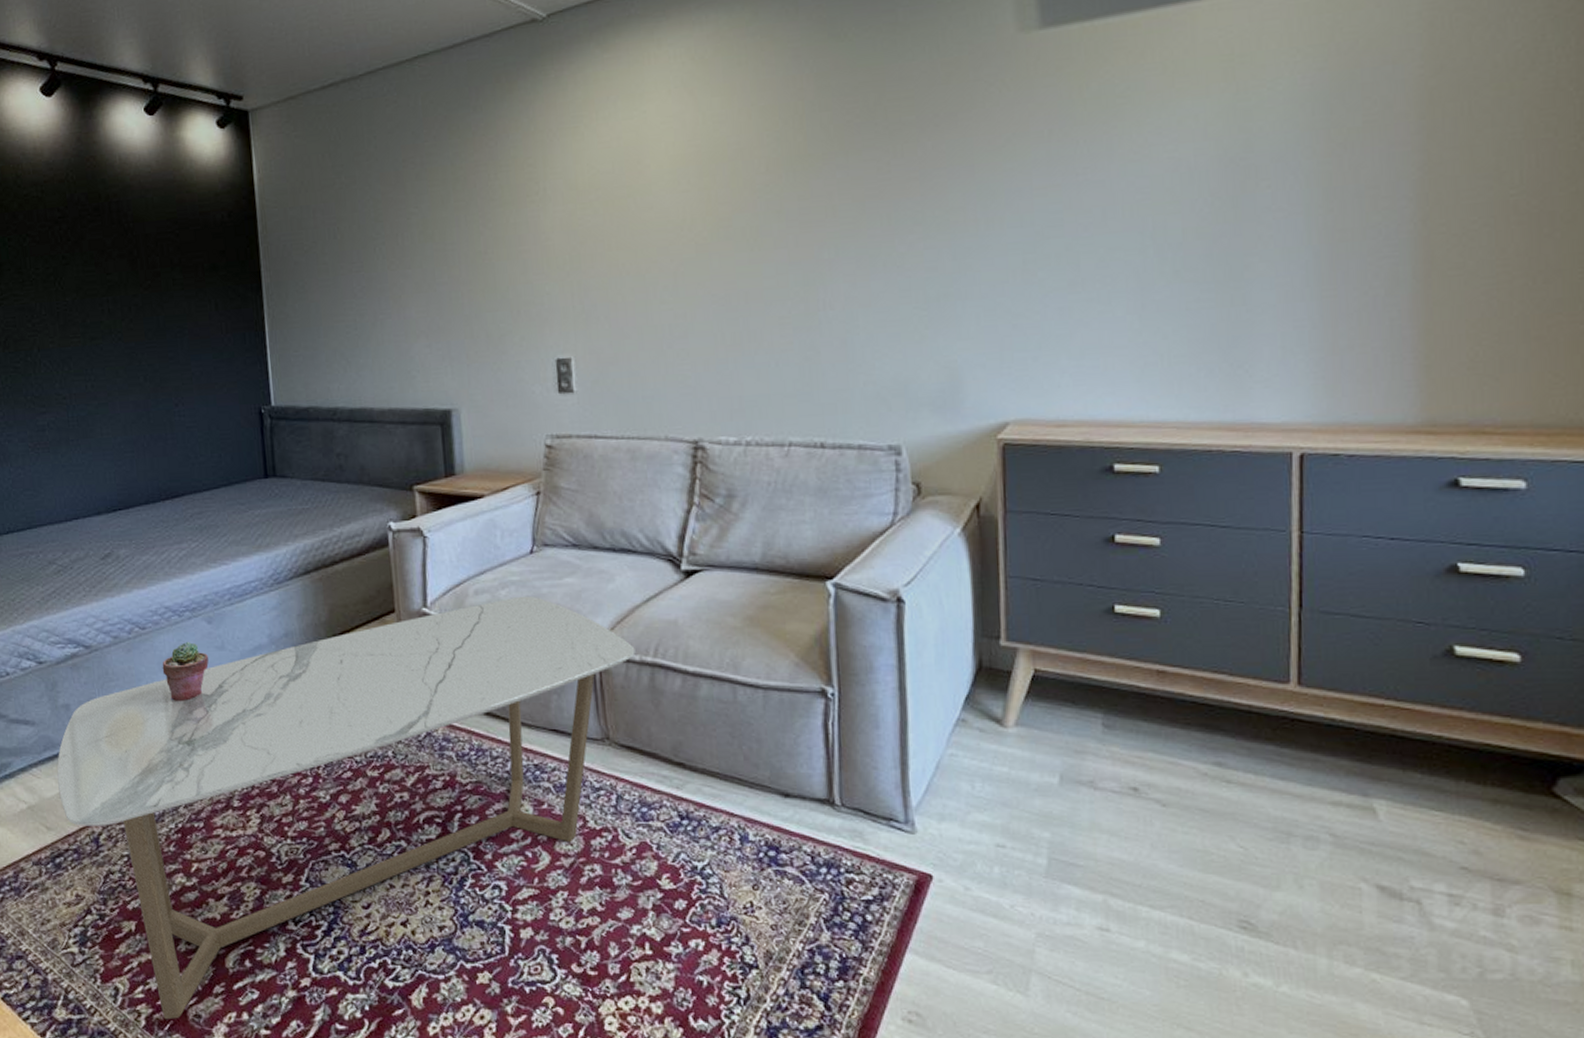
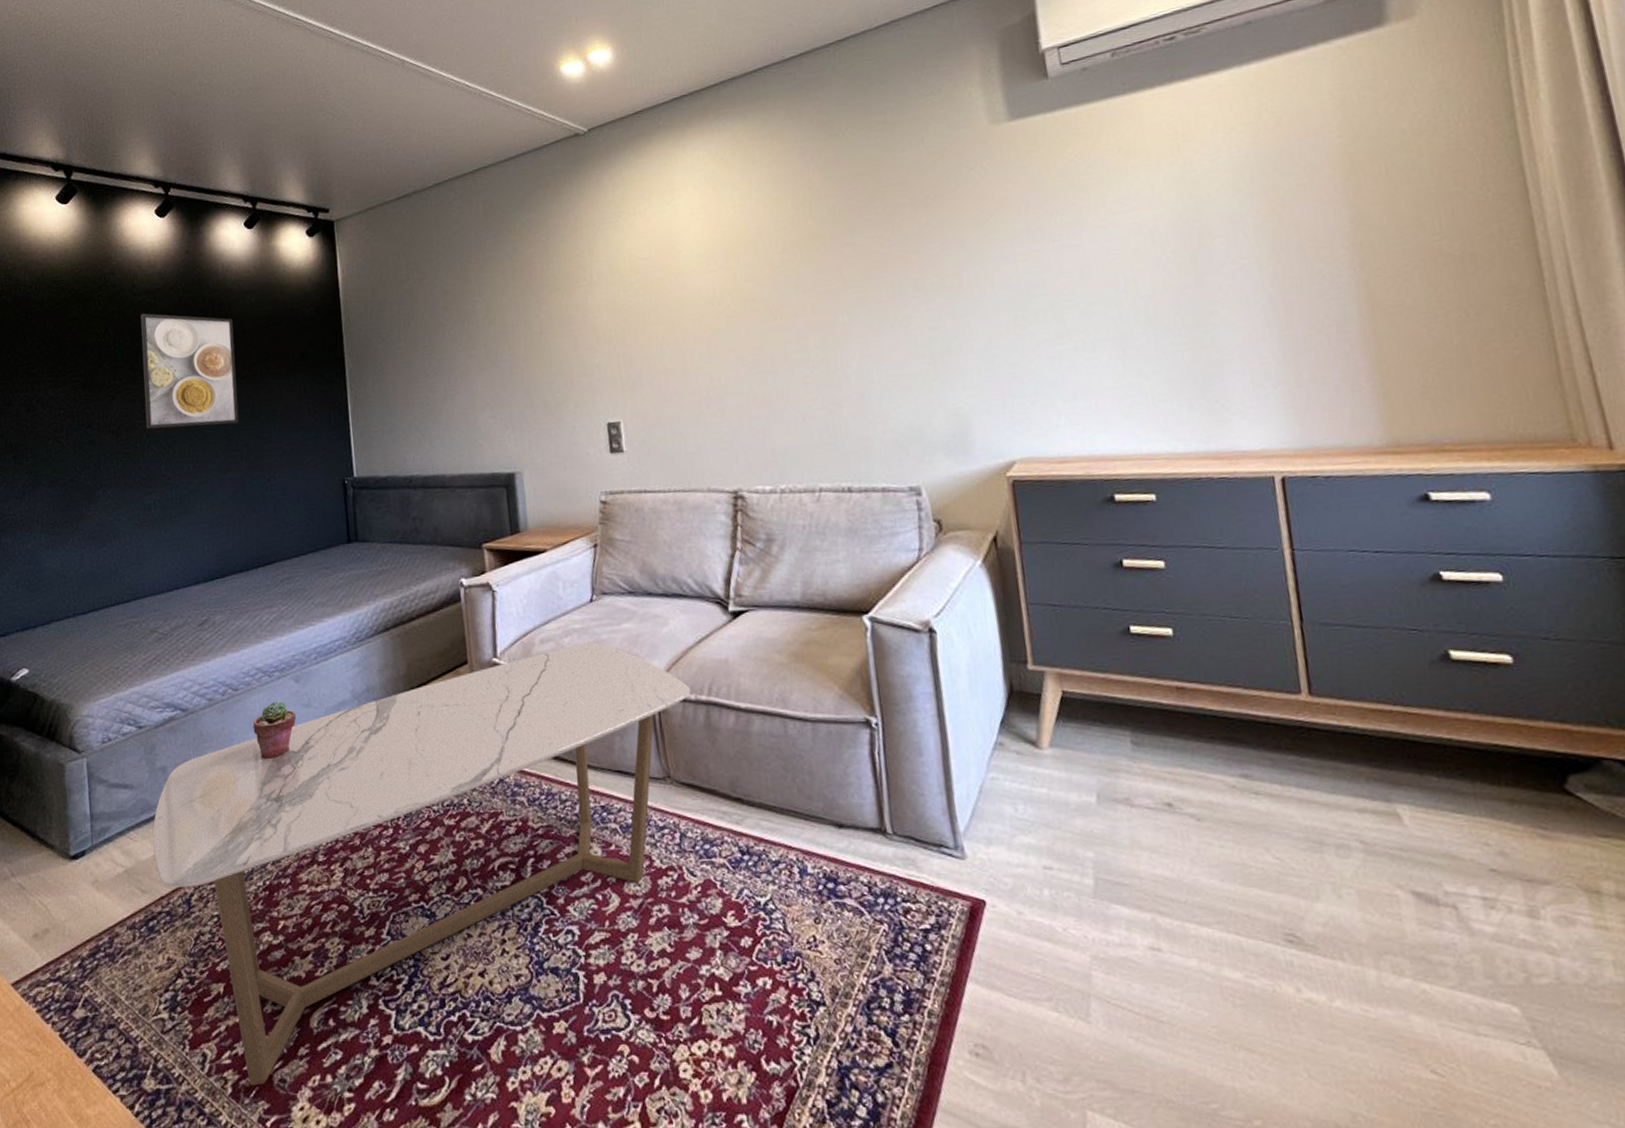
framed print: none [27,209,142,342] -> present [141,313,239,429]

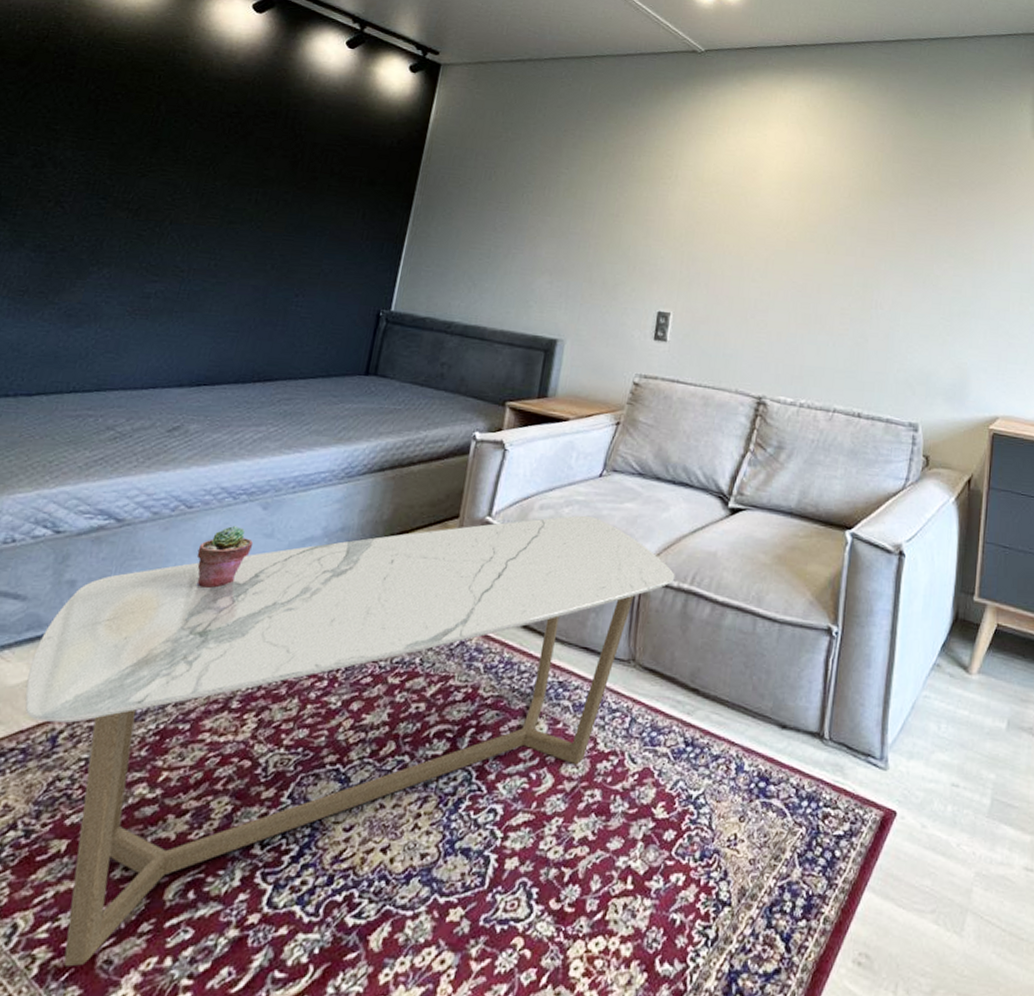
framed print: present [141,313,239,429] -> none [172,100,305,232]

